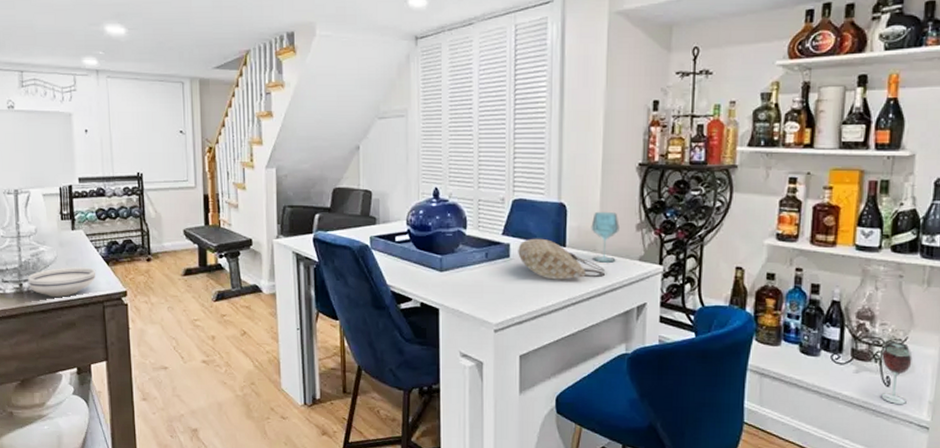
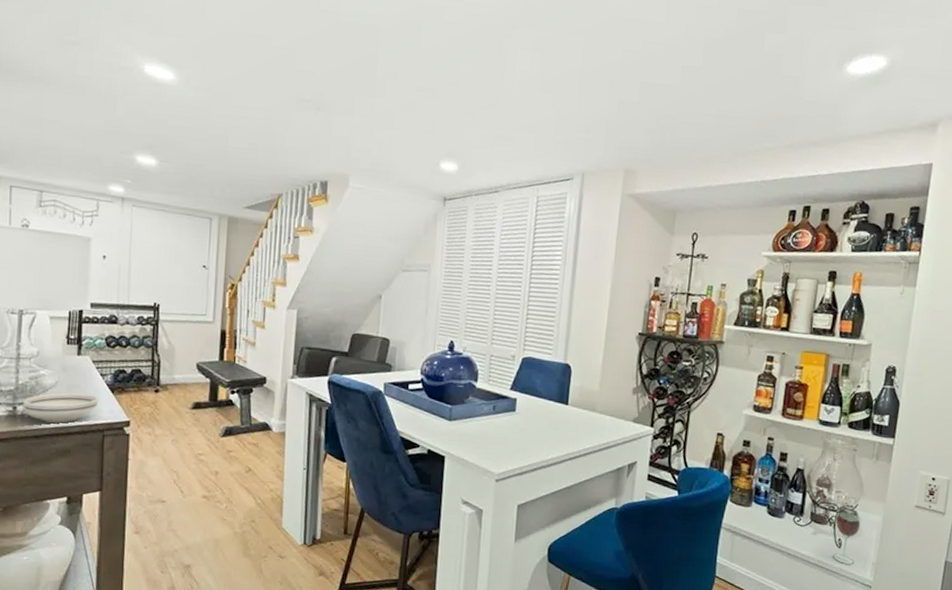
handbag: present [518,238,606,280] -> none [523,394,603,436]
wine glass: present [591,211,619,263] -> none [592,374,618,422]

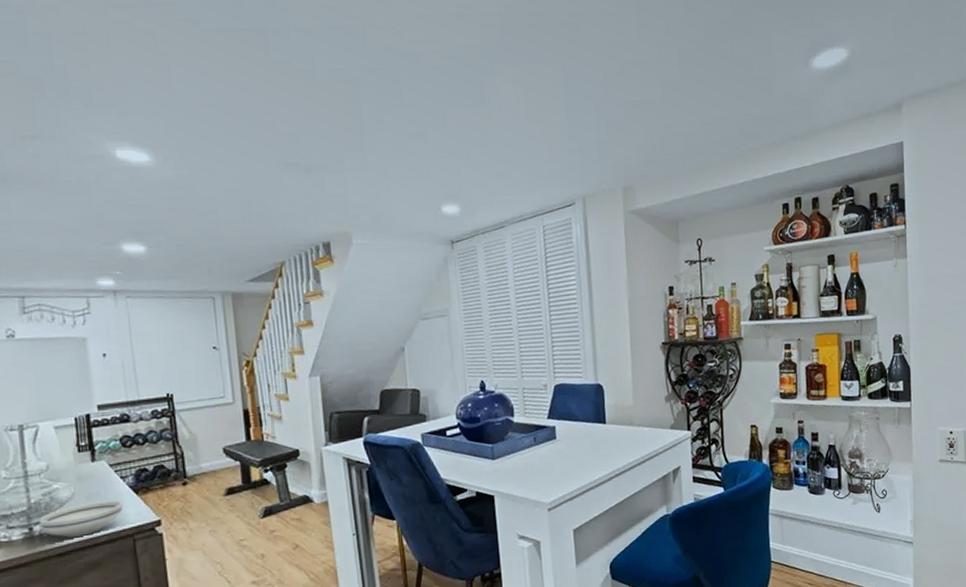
wineglass: present [833,507,861,565] -> none [871,473,894,527]

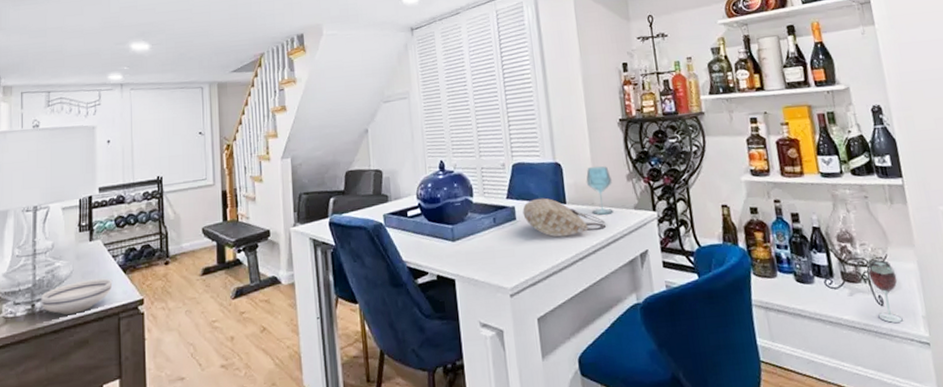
handbag: none [563,418,643,455] -> present [522,198,606,237]
wine glass: none [626,387,651,434] -> present [586,166,614,215]
wineglass: none [871,473,894,527] -> present [868,260,903,324]

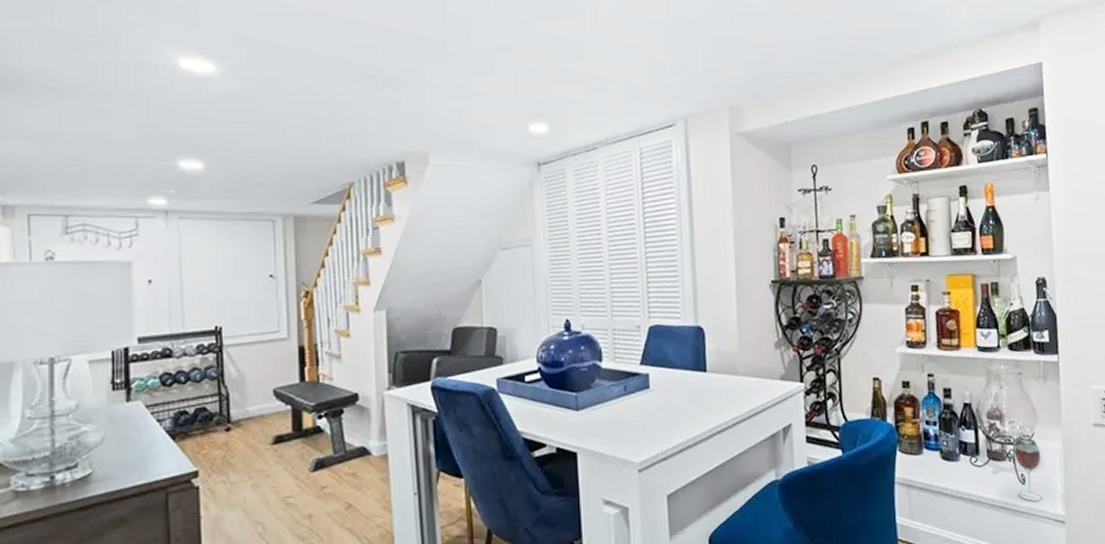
bowl: present [41,278,113,315] -> none [63,446,158,488]
handbag: present [522,198,606,237] -> none [657,365,749,408]
wine glass: present [586,166,614,215] -> none [730,331,758,385]

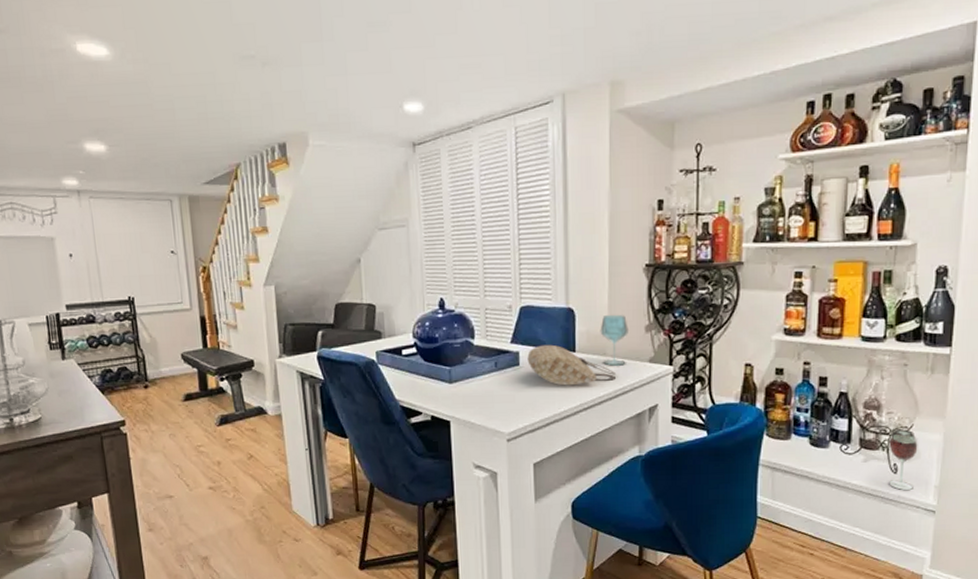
handbag: none [657,365,749,408] -> present [527,344,617,386]
wine glass: none [730,331,758,385] -> present [600,314,628,366]

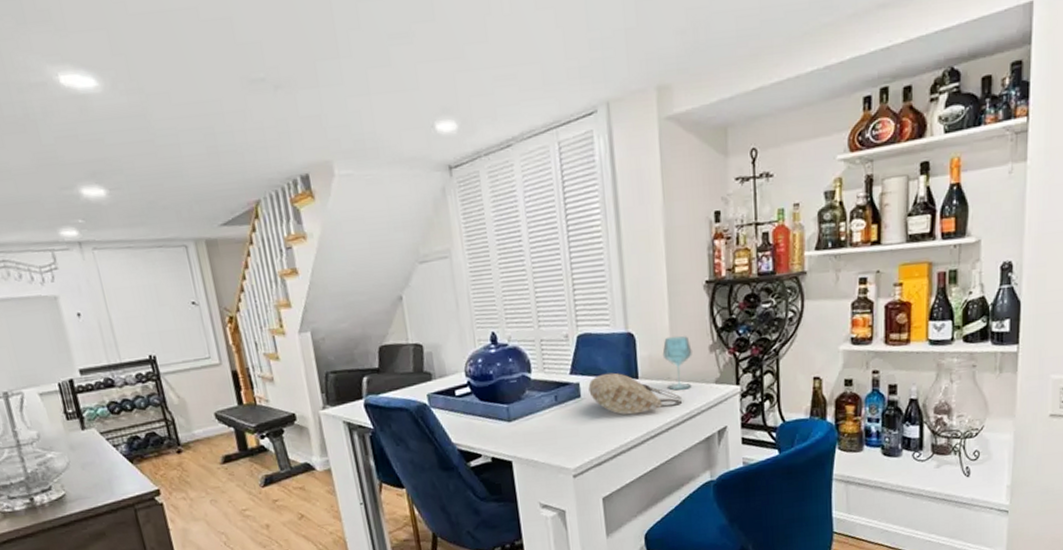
wineglass: present [889,429,918,491] -> none [961,431,989,493]

